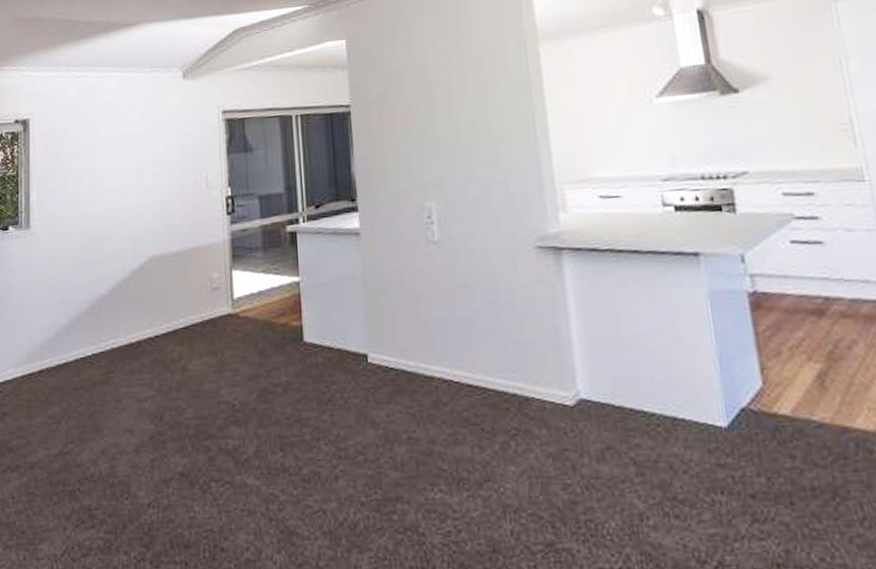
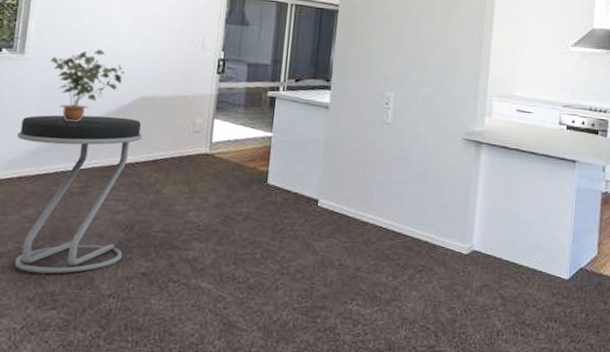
stool: none [33,284,158,484] -> present [14,115,142,274]
potted plant: none [55,209,131,298] -> present [50,49,125,122]

